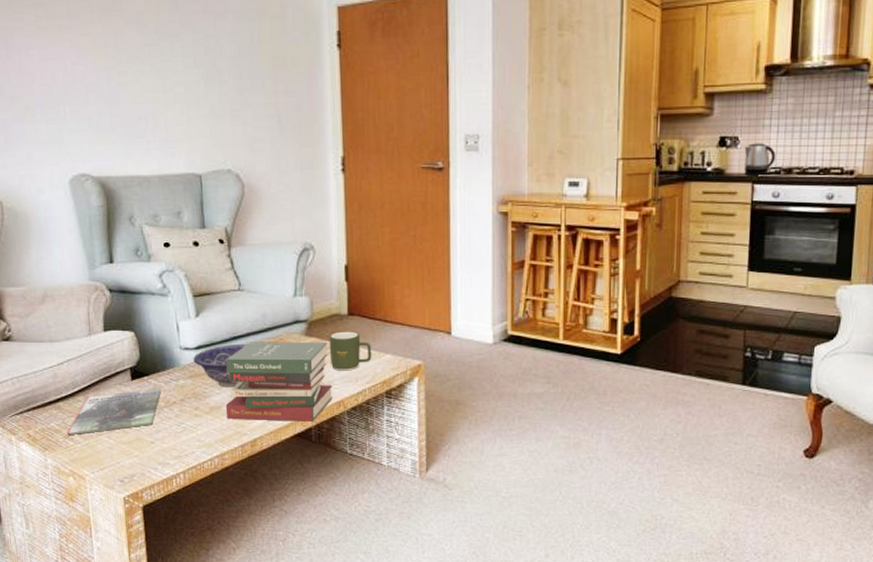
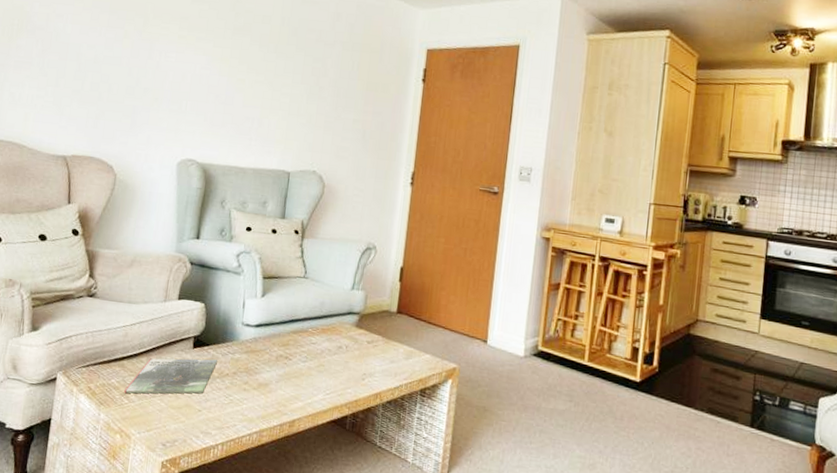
decorative bowl: present [193,343,247,388] -> none [252,326,303,367]
books: present [225,342,333,421] -> none [271,326,375,410]
mug: present [329,331,372,371] -> none [374,327,414,366]
kettle: present [744,143,776,176] -> none [760,204,789,235]

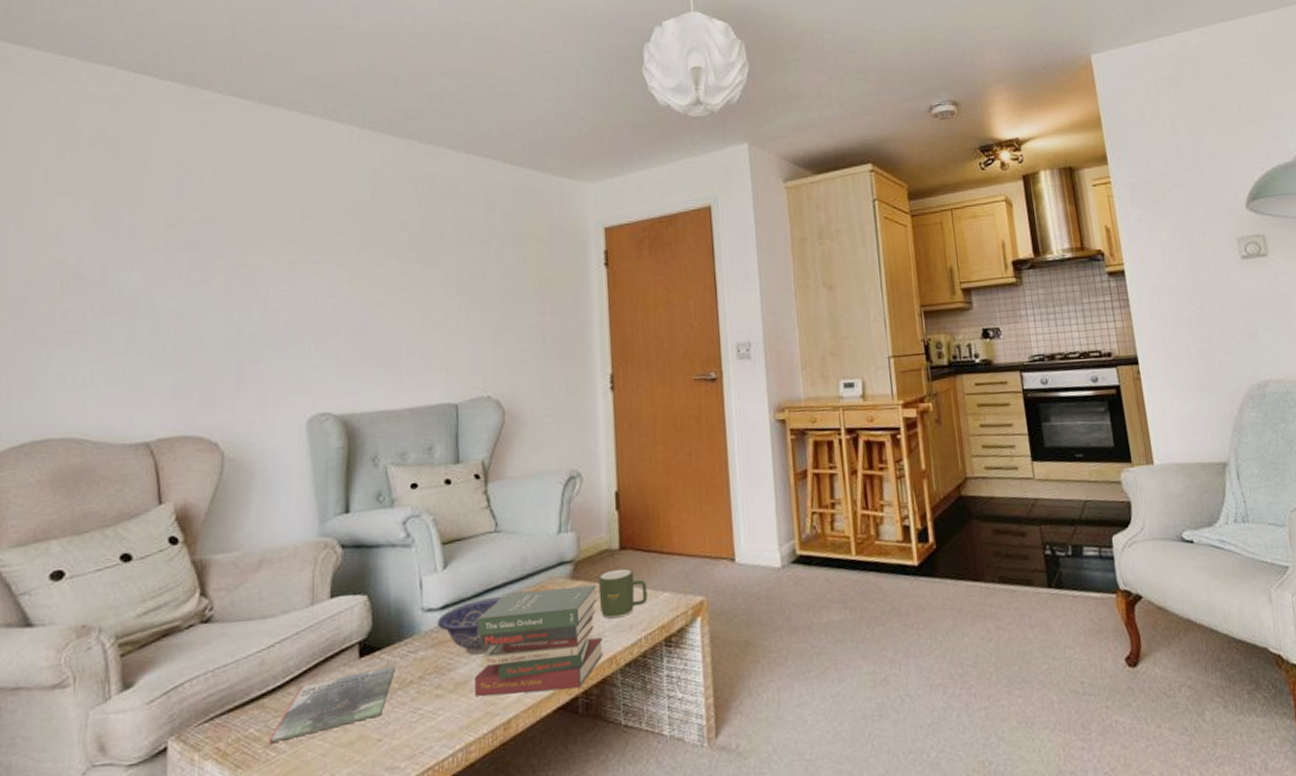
decorative bowl: none [252,326,303,367] -> present [437,595,503,655]
books: none [271,326,375,410] -> present [474,584,603,696]
mug: none [374,327,414,366] -> present [598,568,648,619]

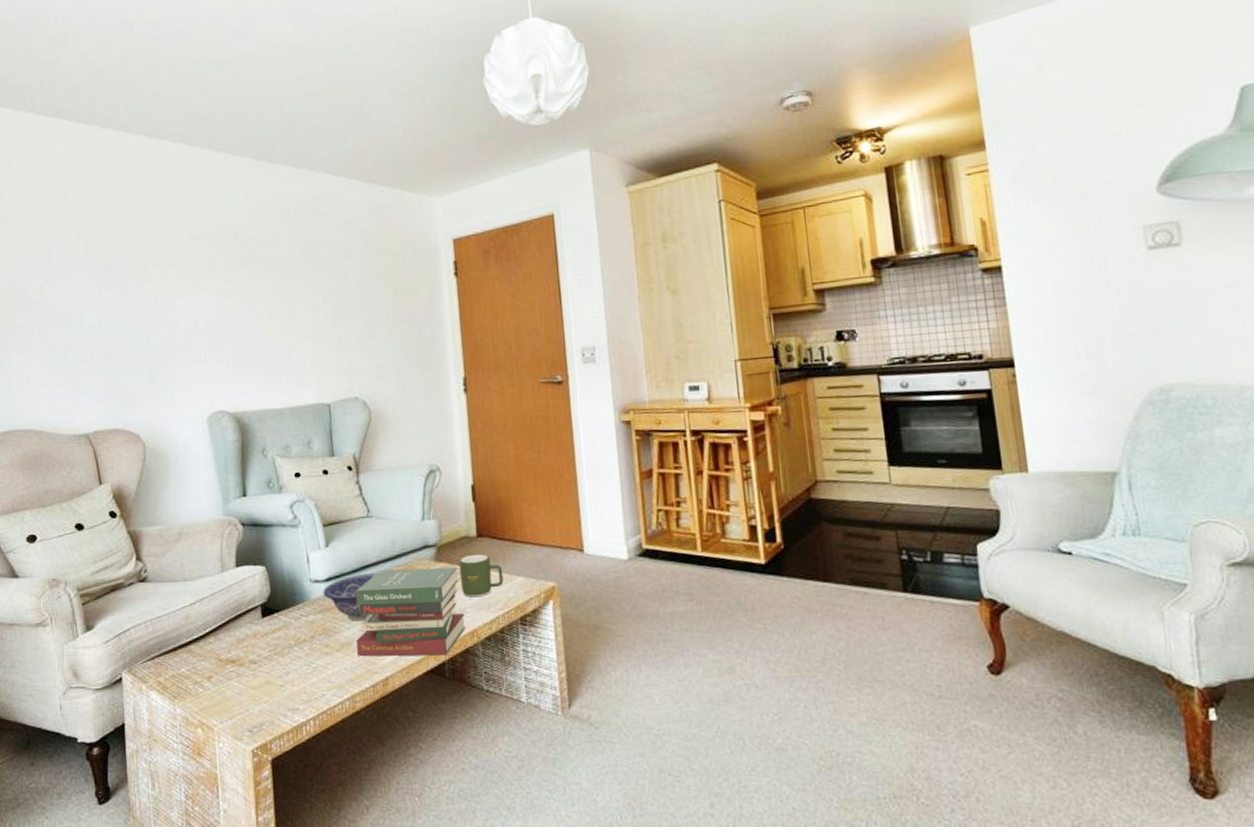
magazine: present [269,666,395,744] -> none [197,626,291,682]

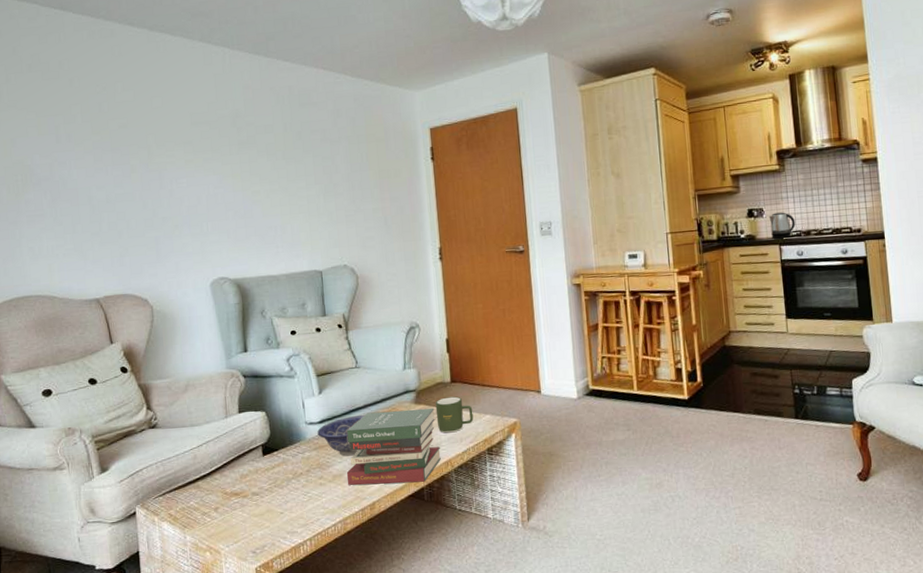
kettle: none [863,334,898,368] -> present [769,212,796,240]

